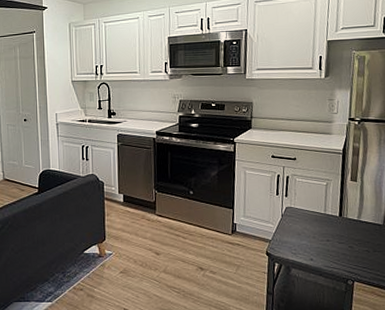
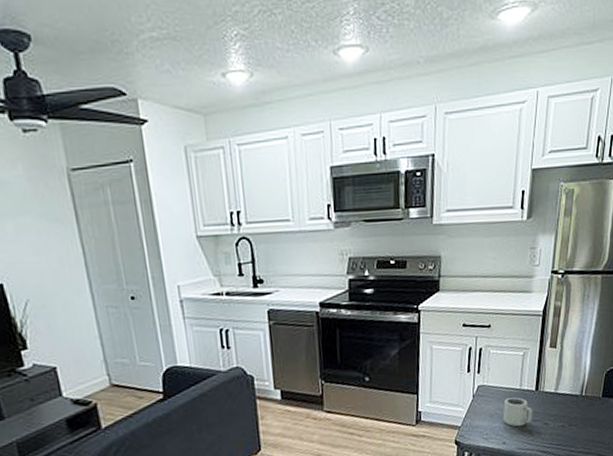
cup: none [309,220,338,247] -> present [503,397,533,427]

